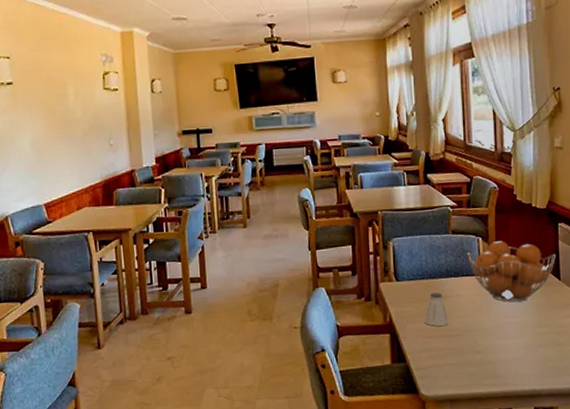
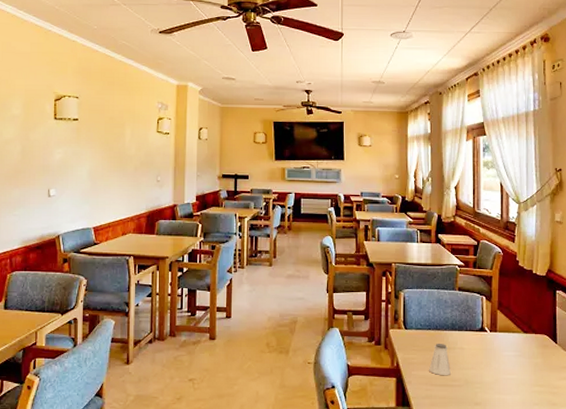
fruit basket: present [468,241,556,302] -> none [472,302,553,360]

